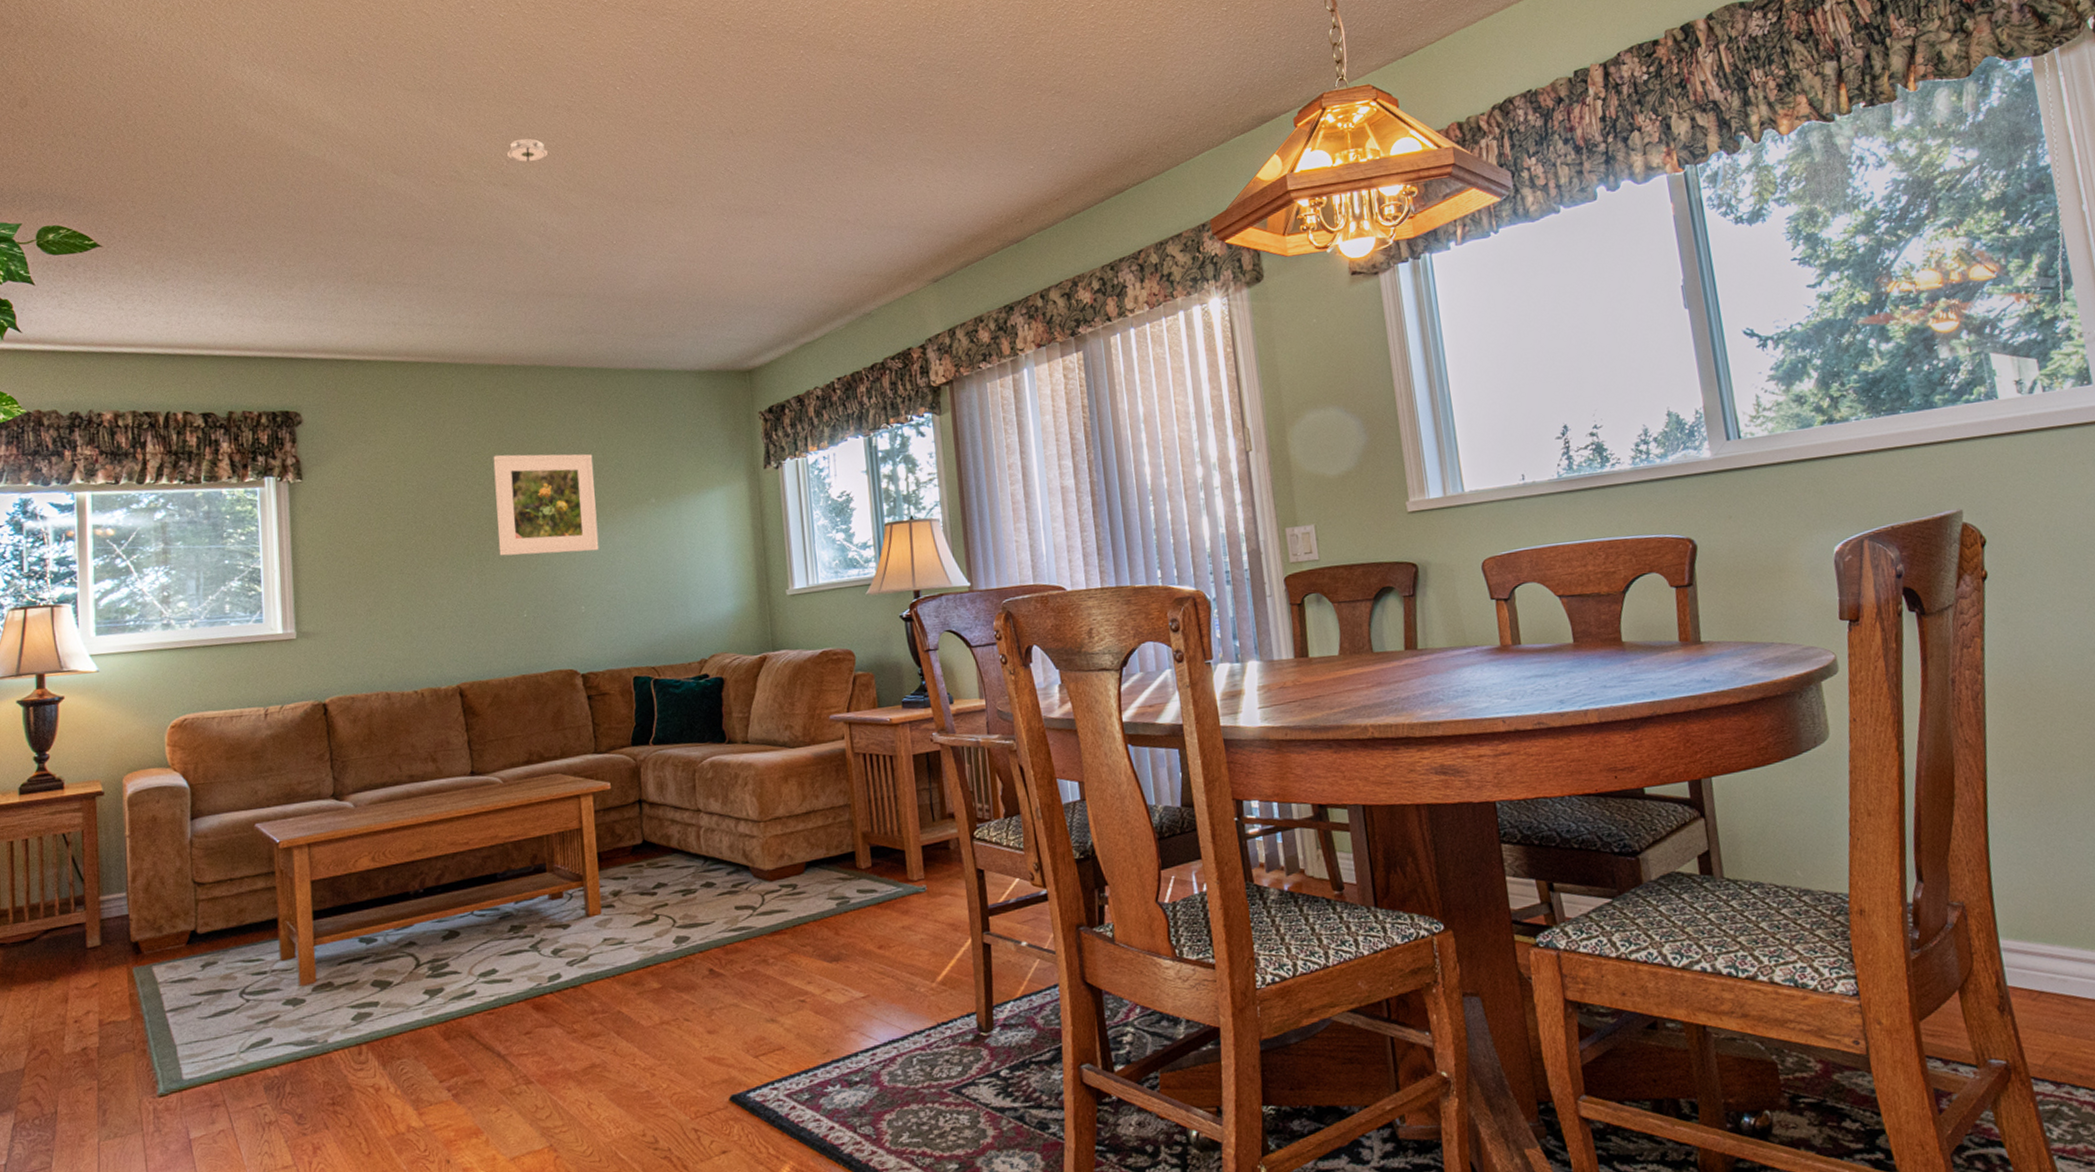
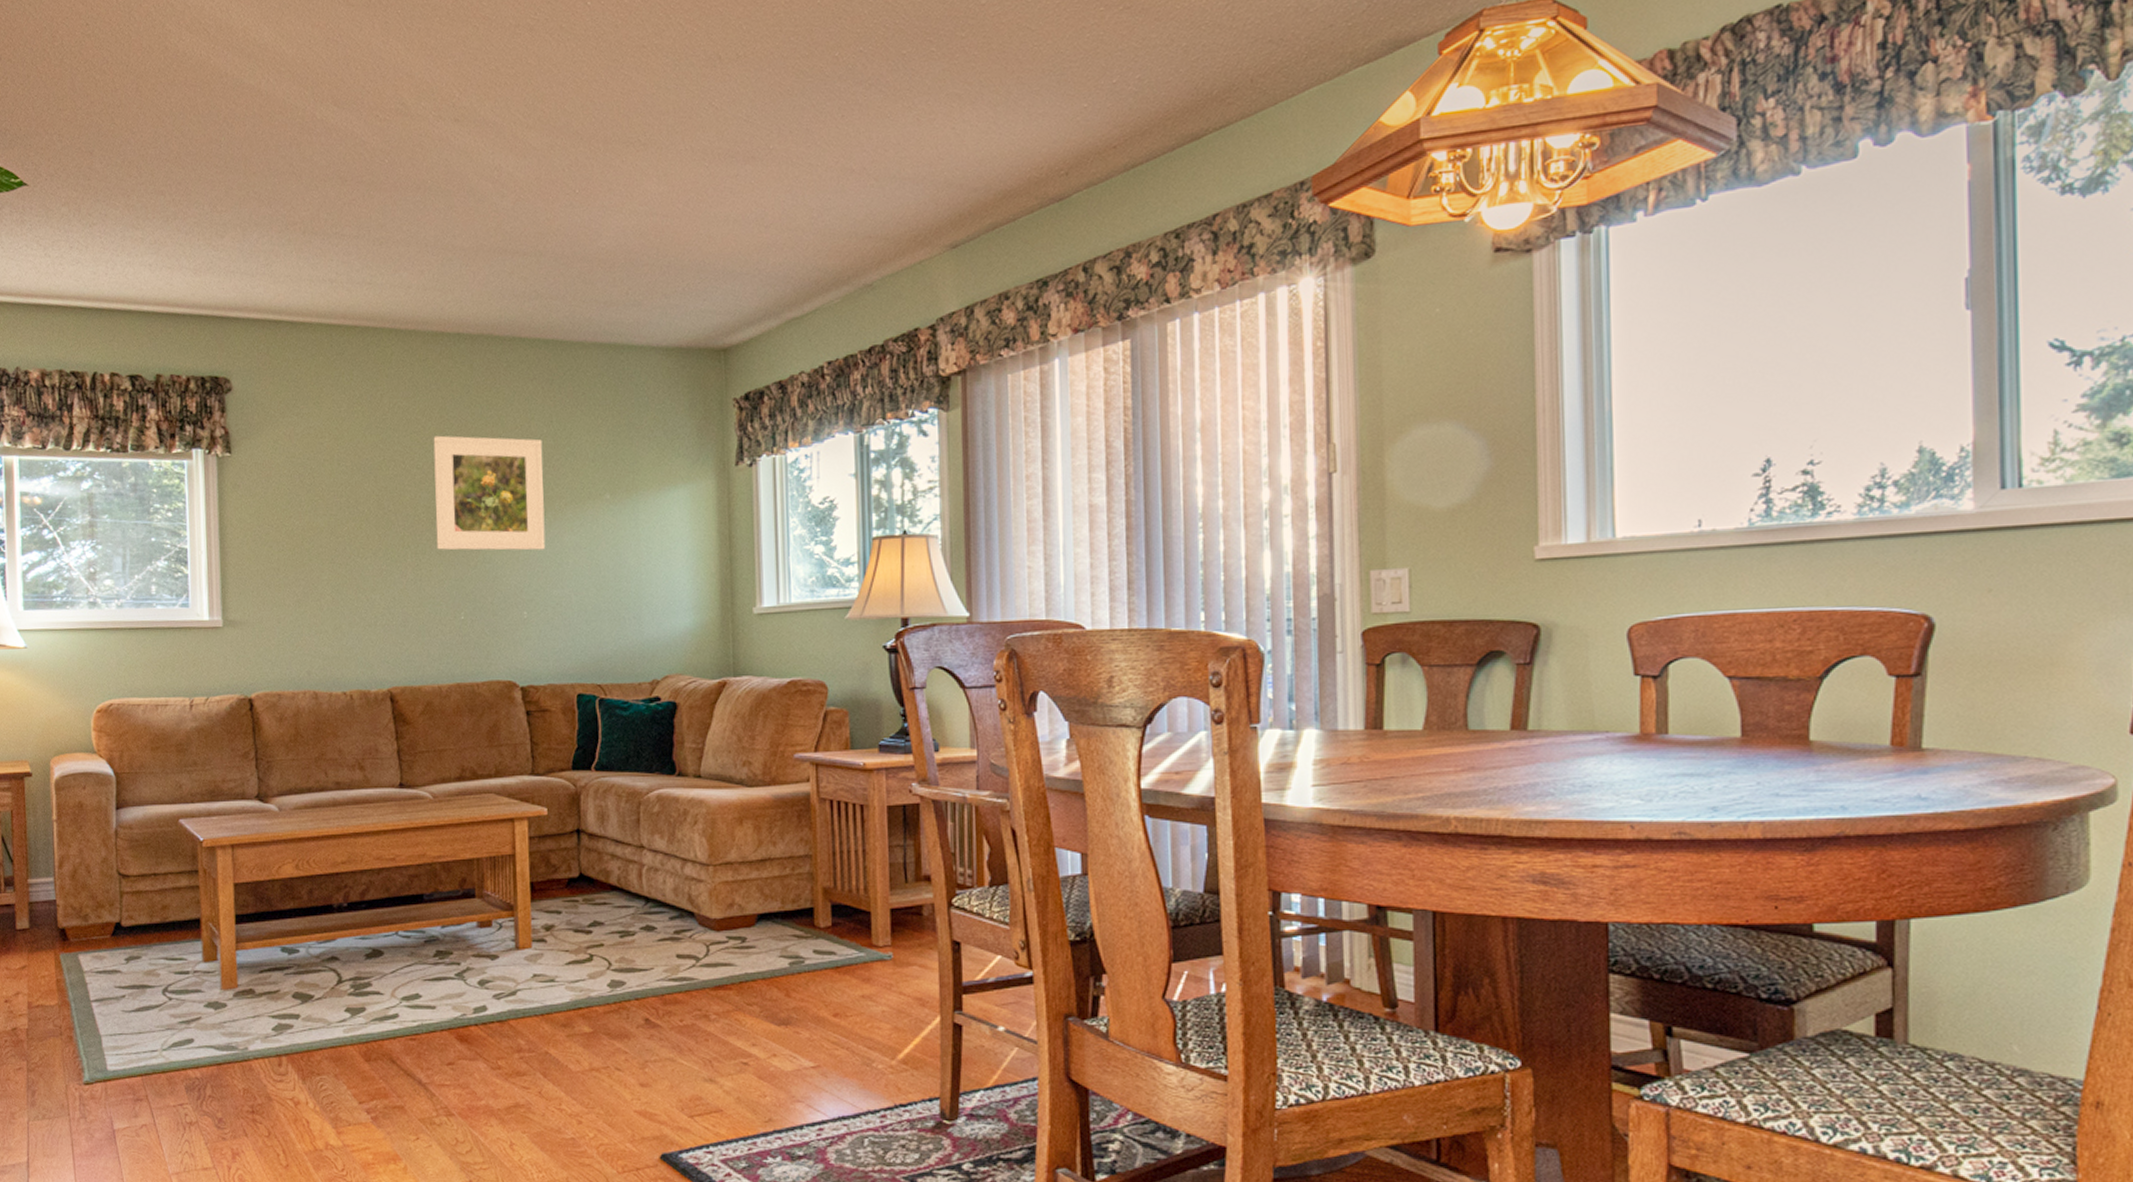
smoke detector: present [507,138,549,163] -> none [459,64,506,94]

